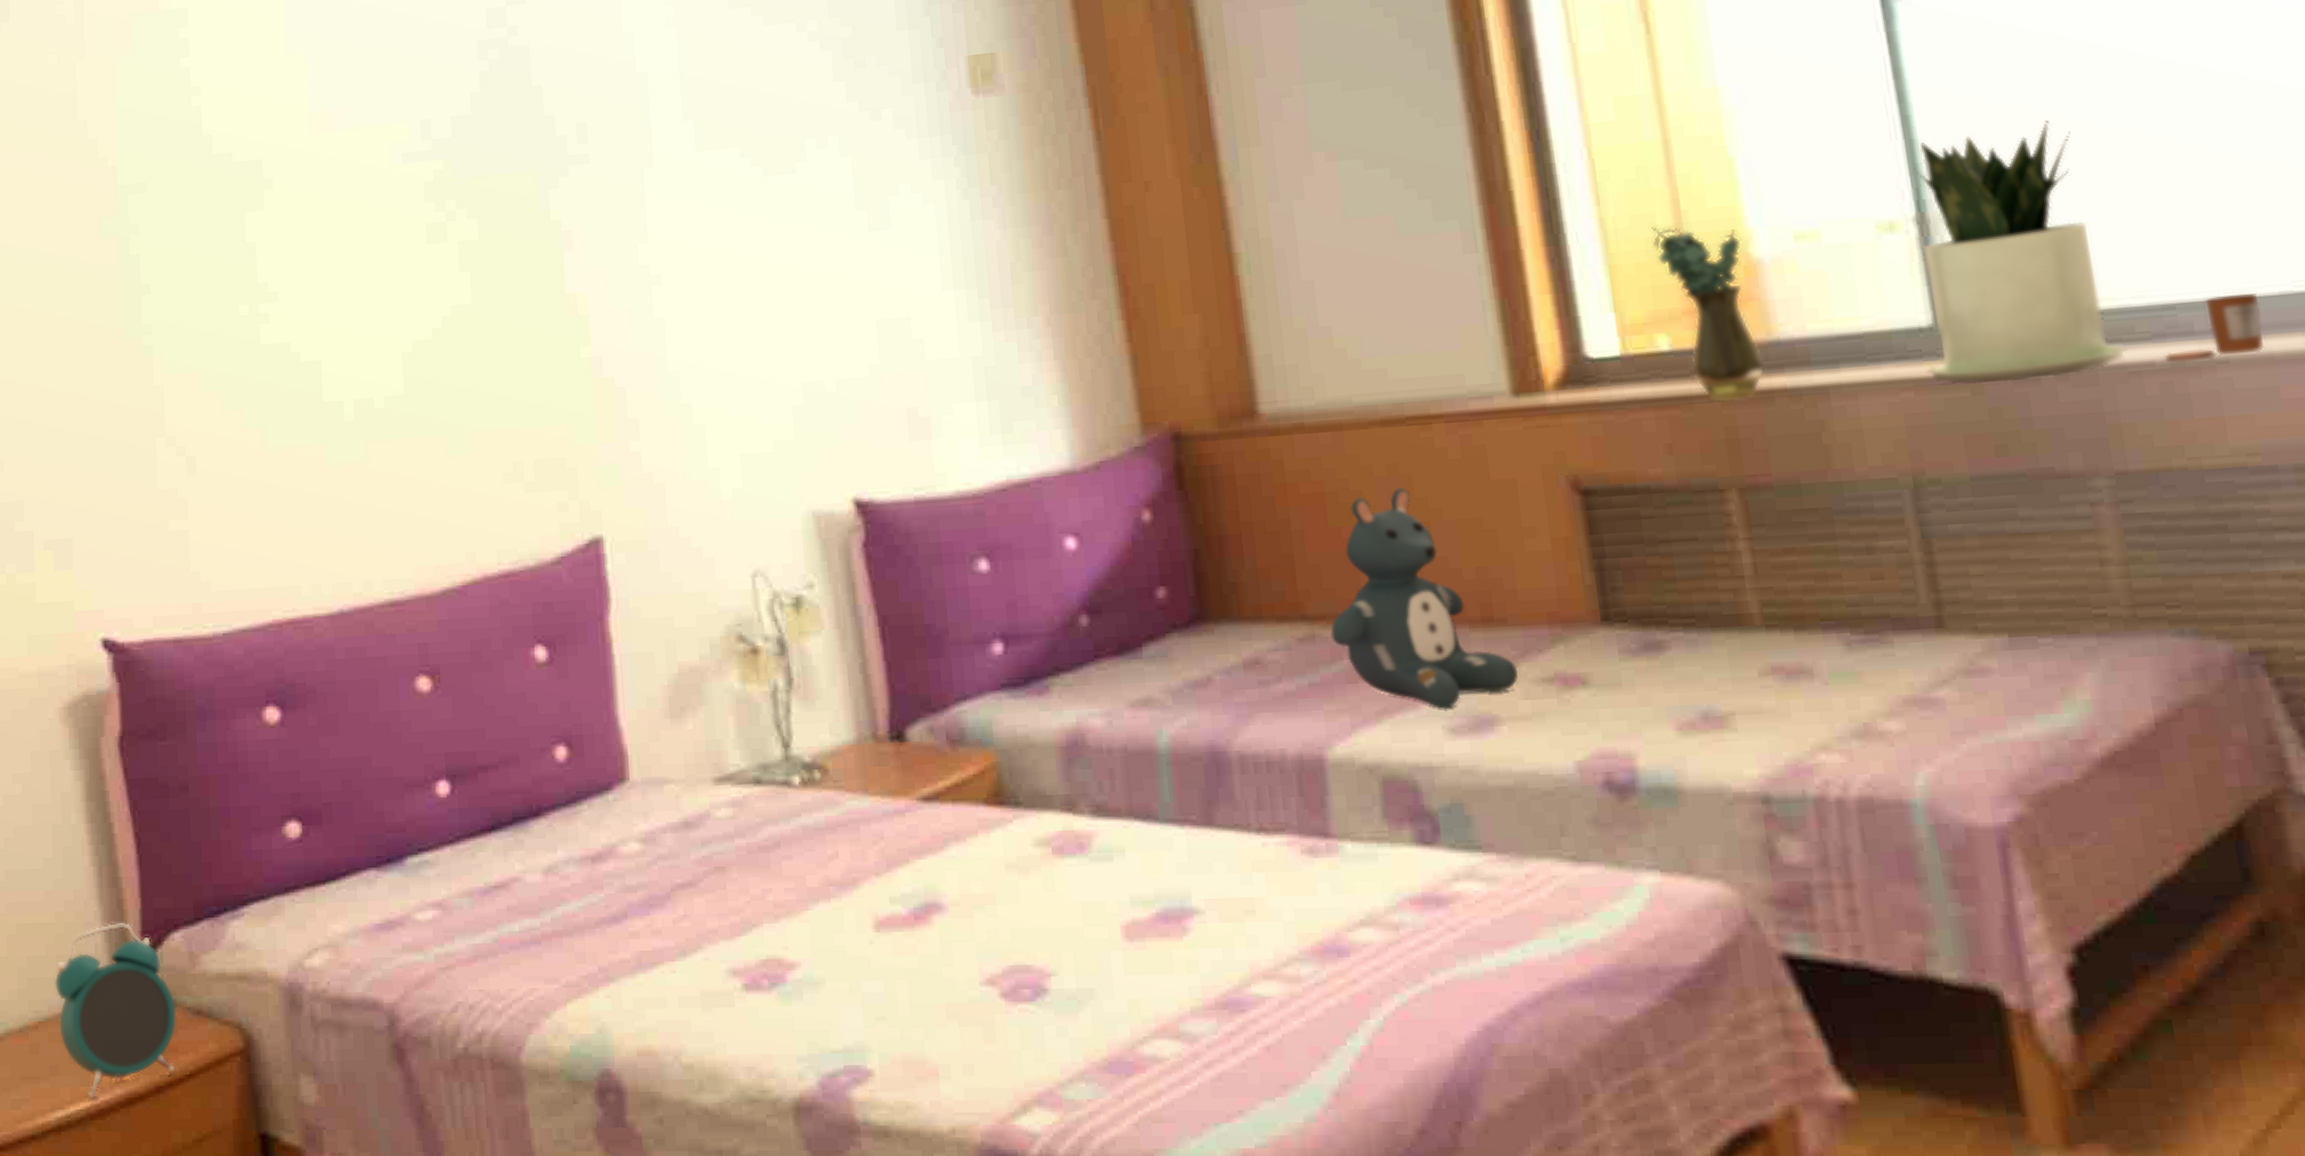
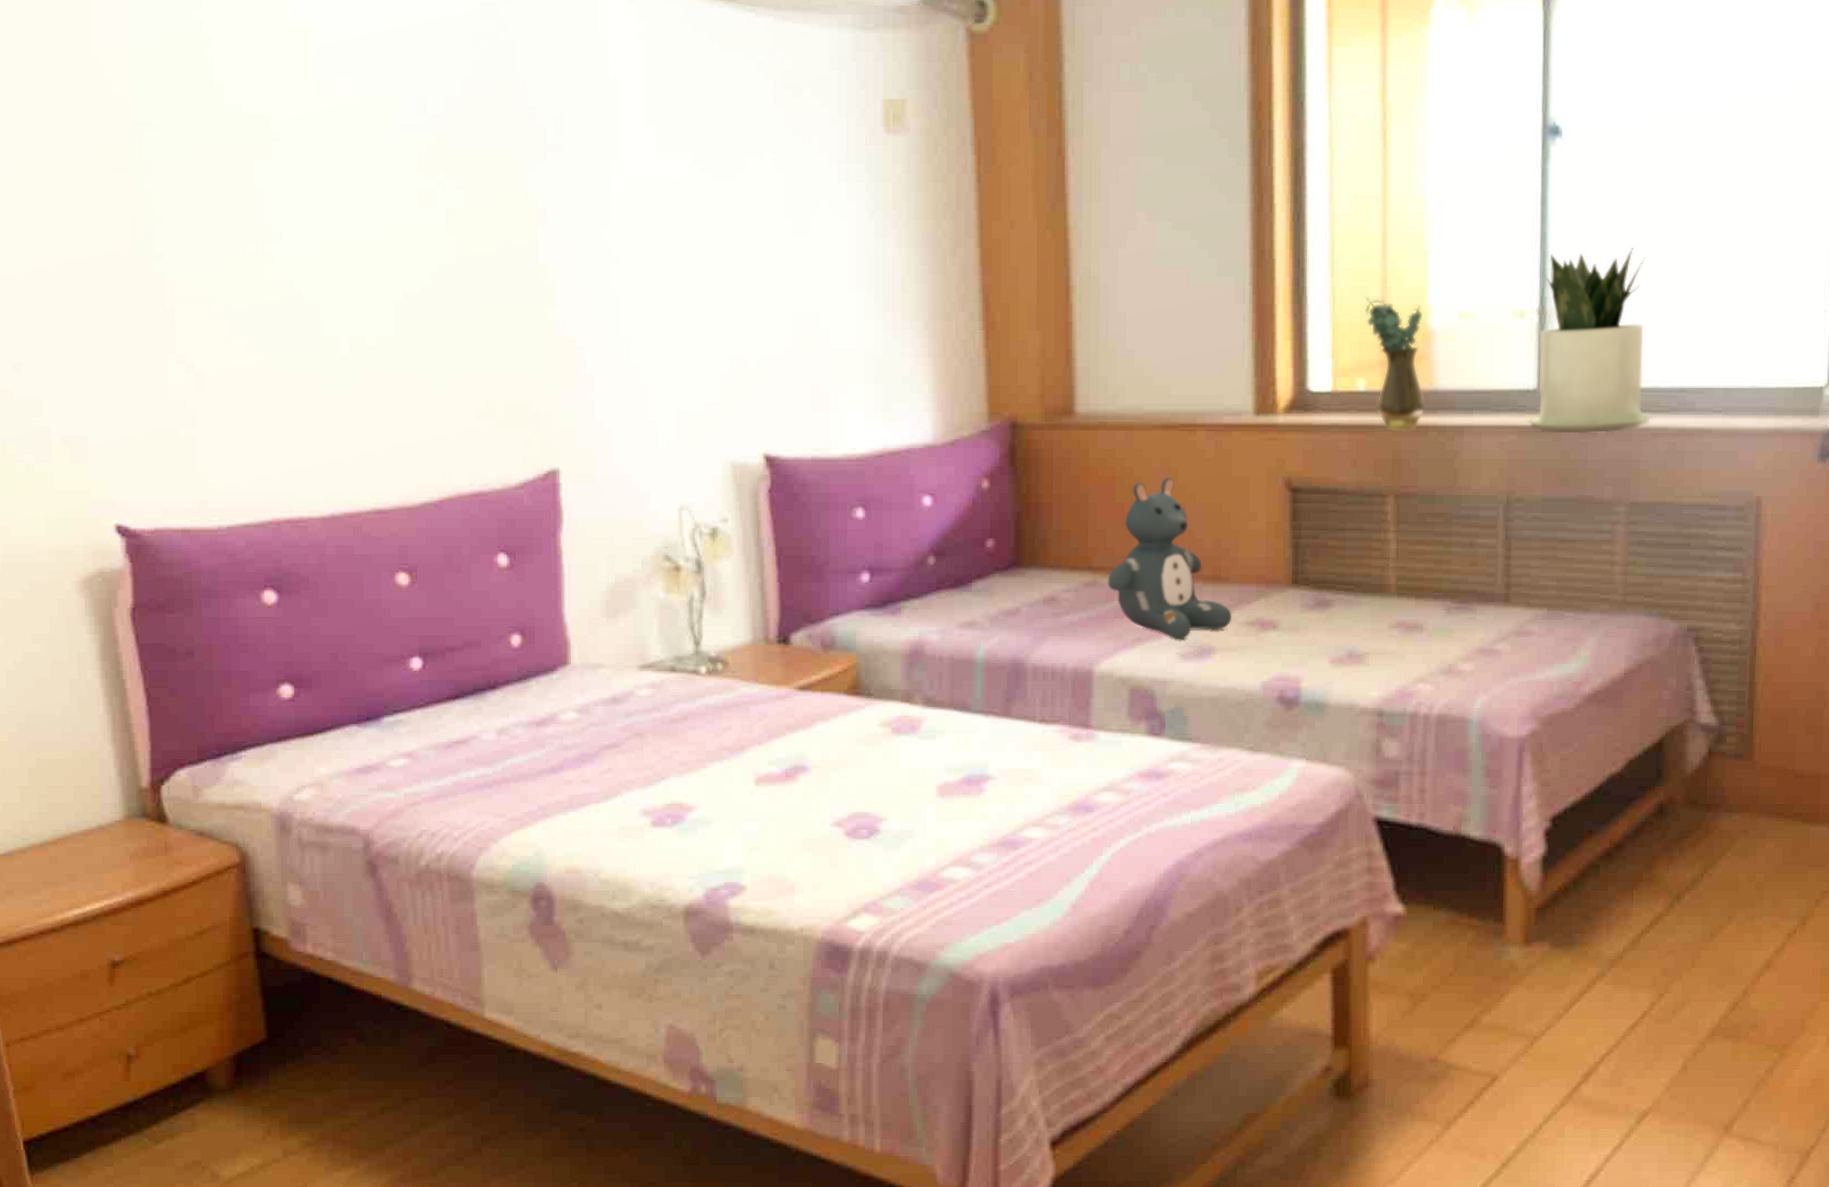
alarm clock: present [54,923,177,1099] -> none [72,761,182,901]
candle: present [2164,293,2264,363] -> none [1674,385,1737,430]

